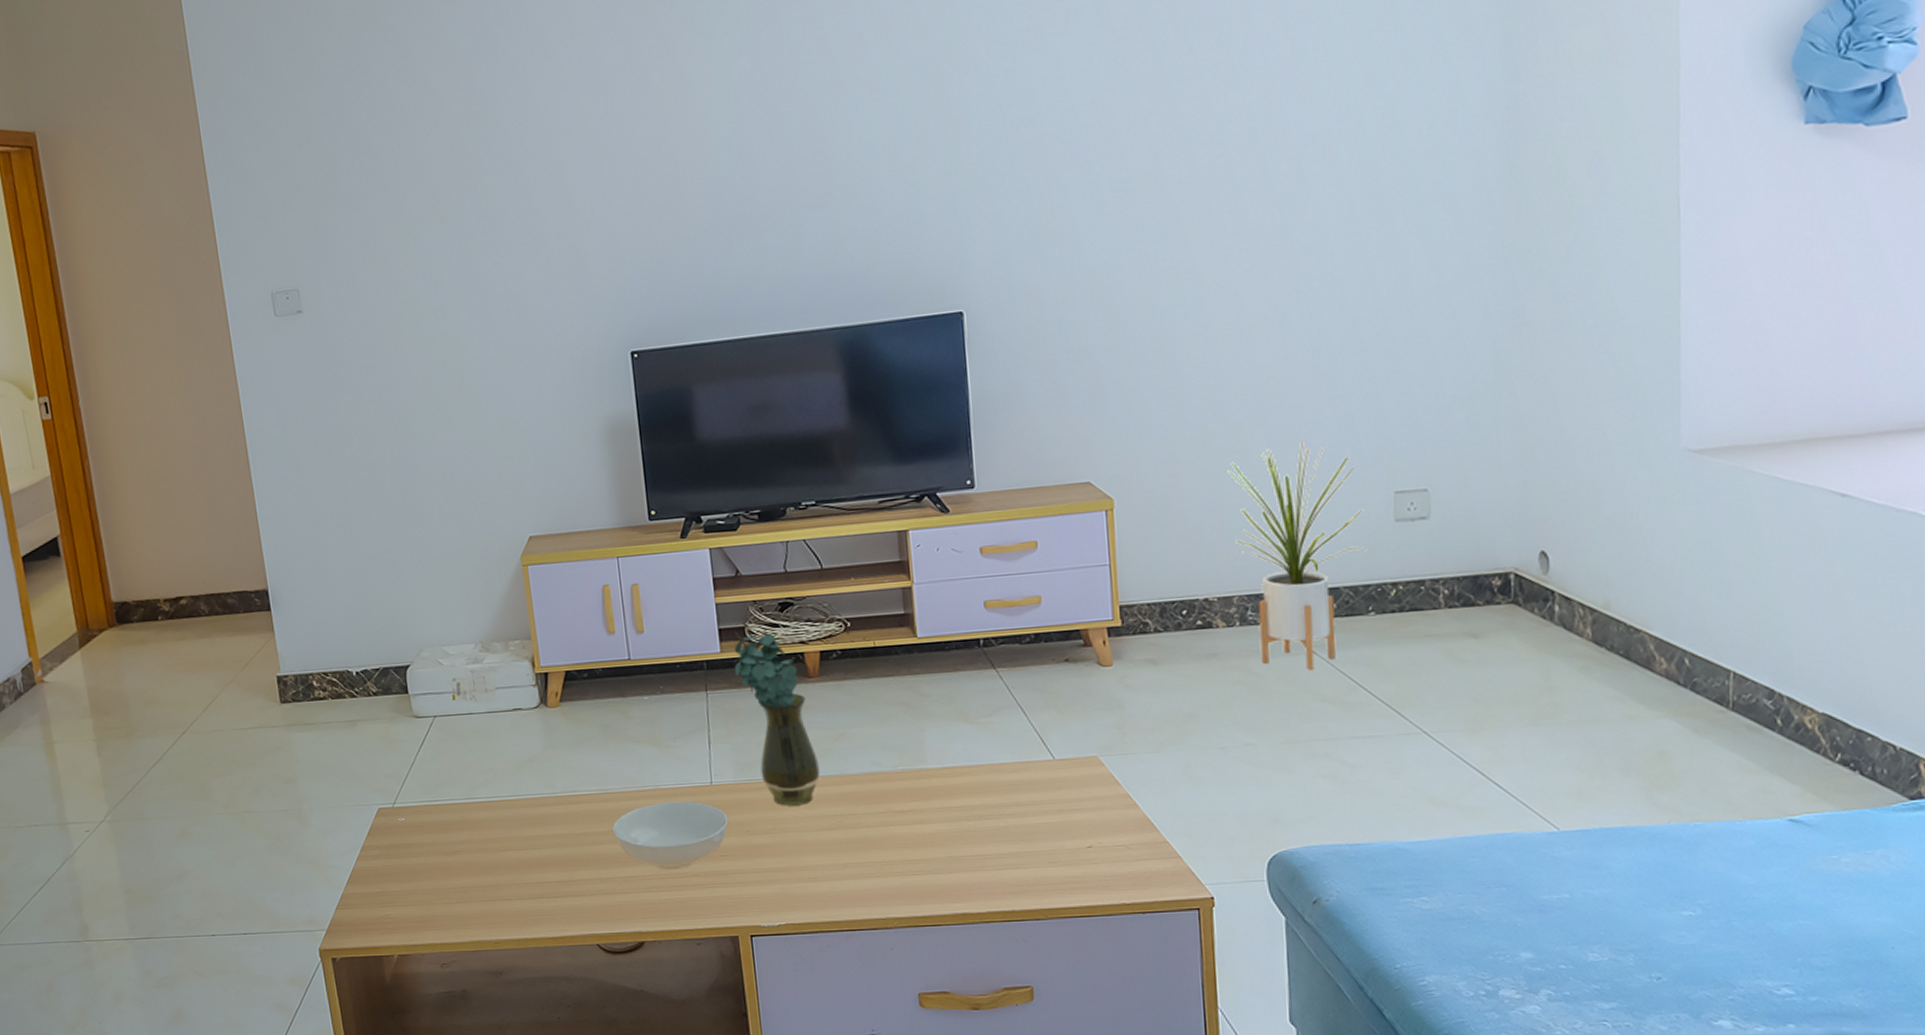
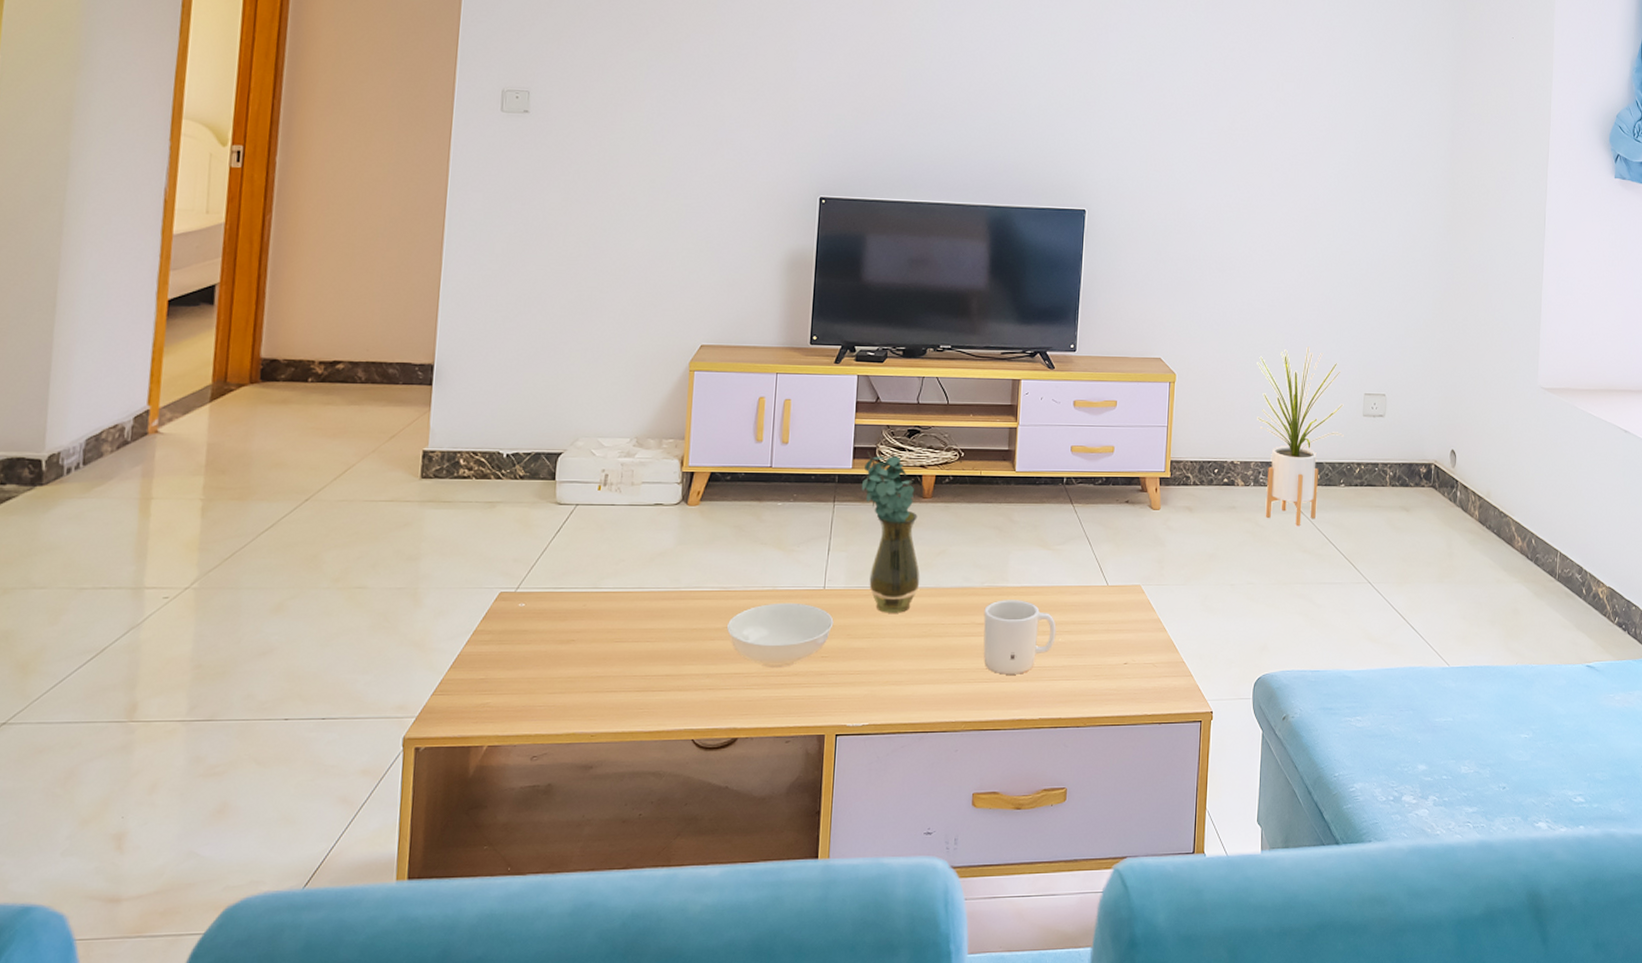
mug: none [901,782,996,866] -> present [983,600,1057,675]

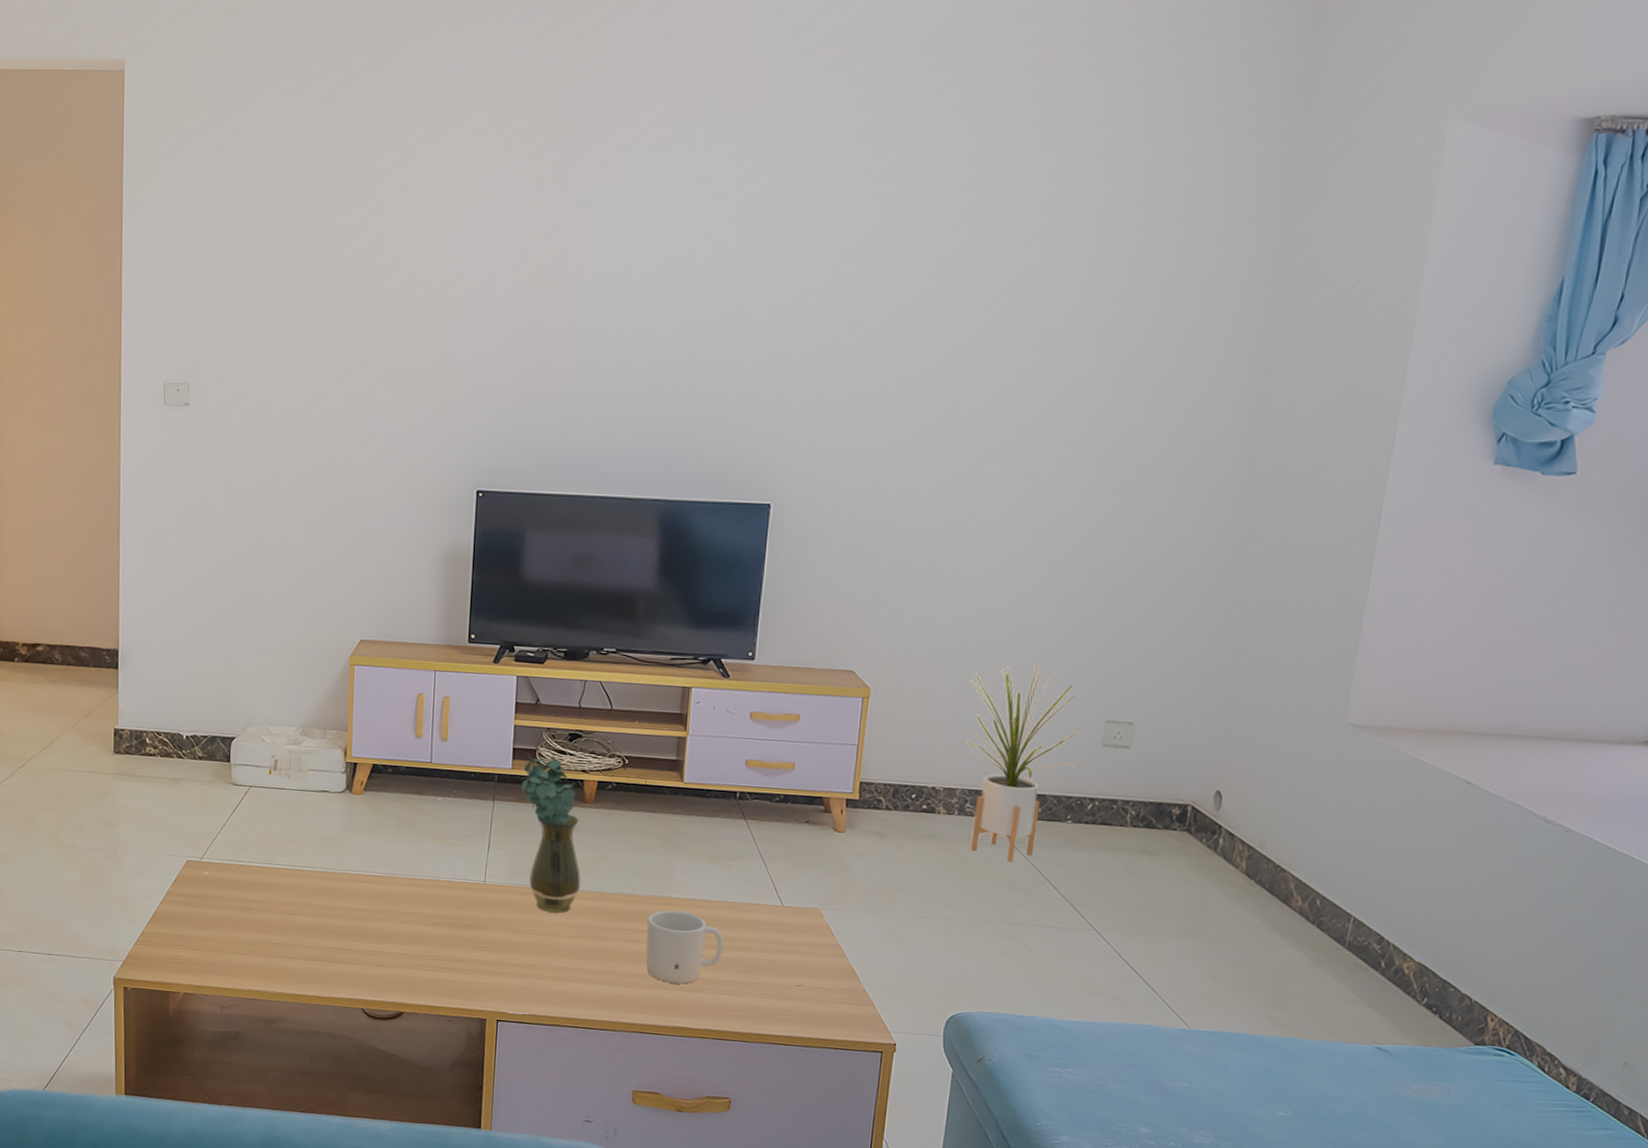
bowl: present [726,602,834,669] -> none [391,892,494,953]

